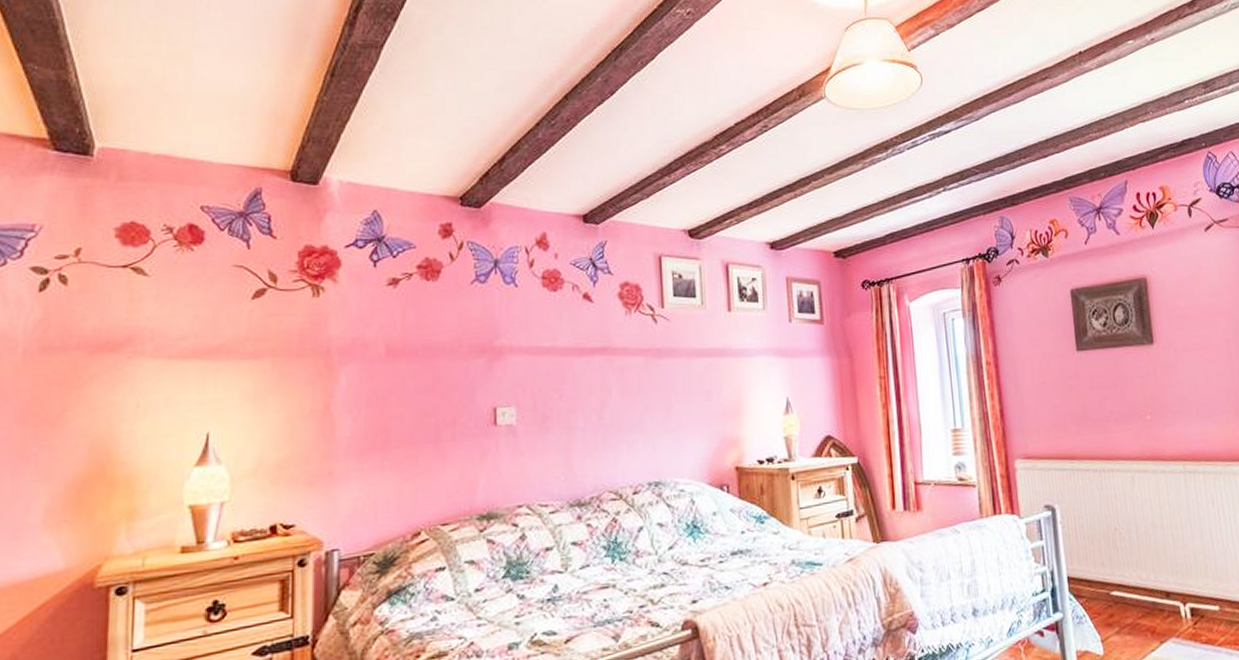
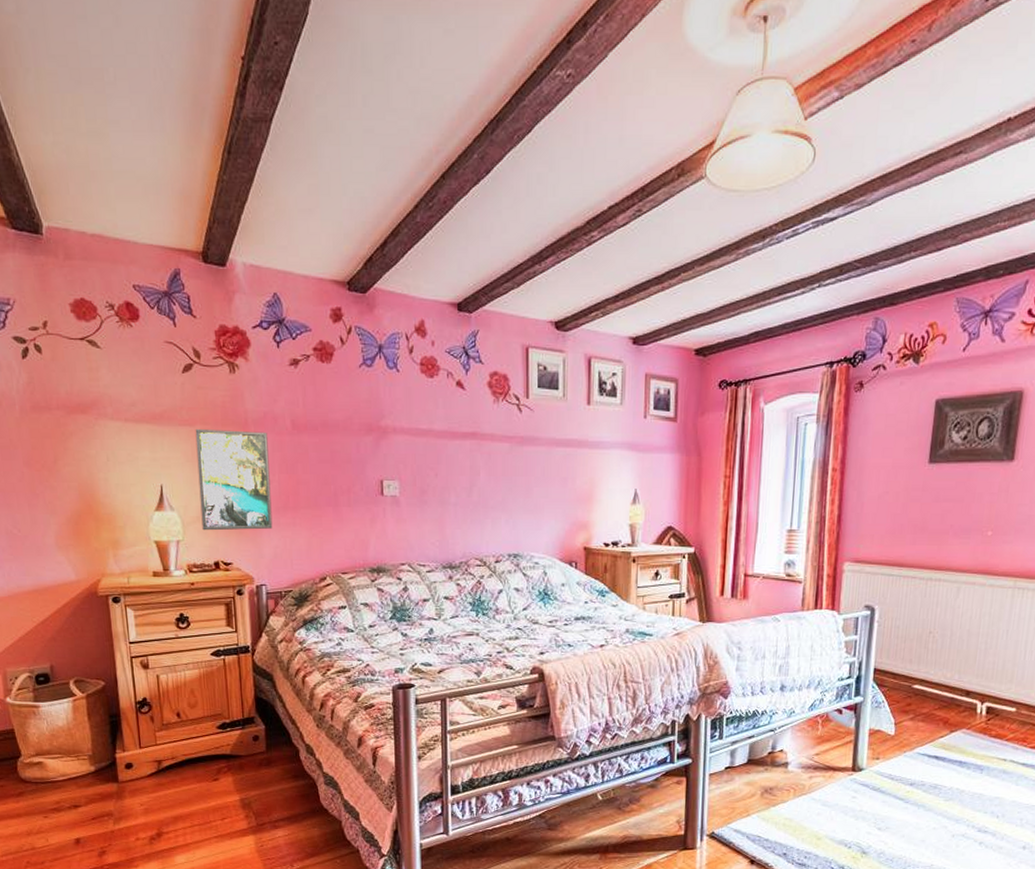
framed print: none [258,360,355,486] -> present [195,428,273,531]

